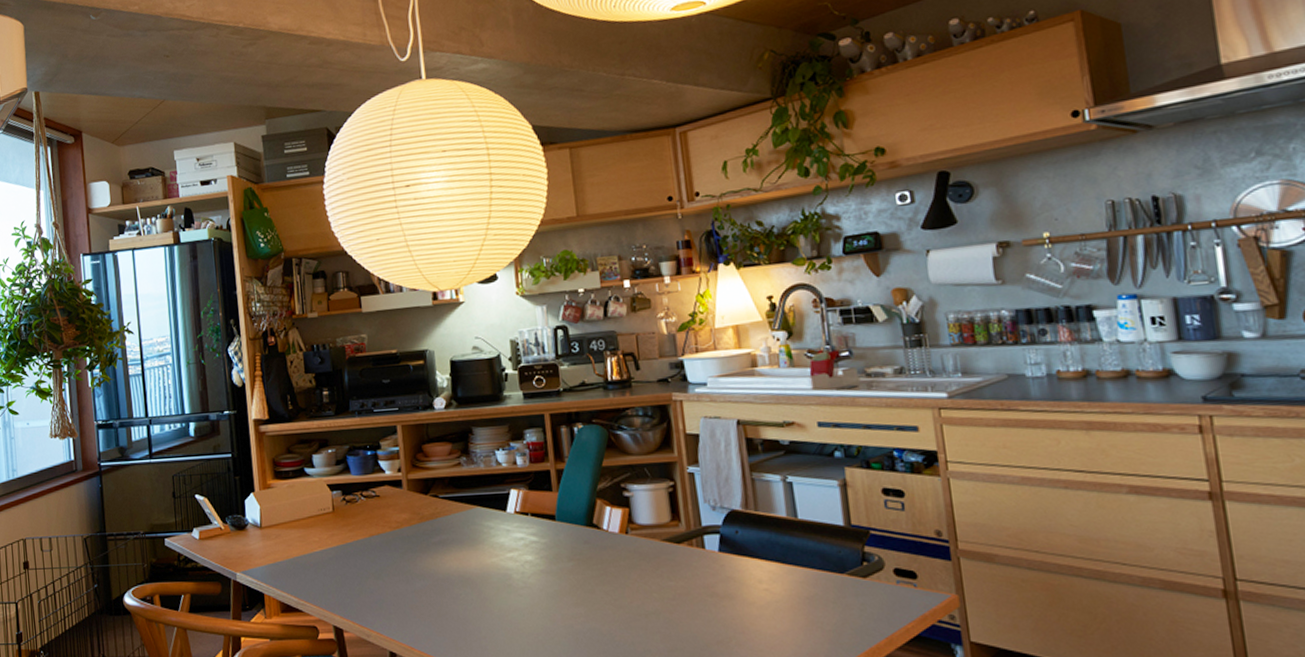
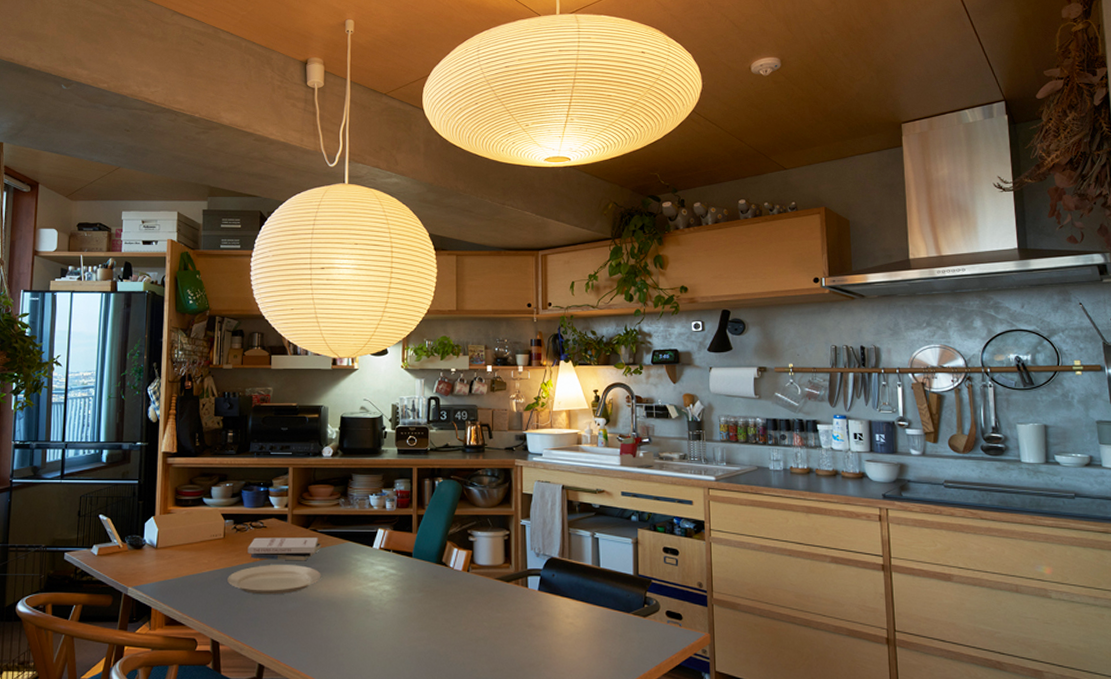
plate: none [343,537,450,574] -> present [227,565,321,595]
books: none [361,504,446,533] -> present [248,537,322,561]

